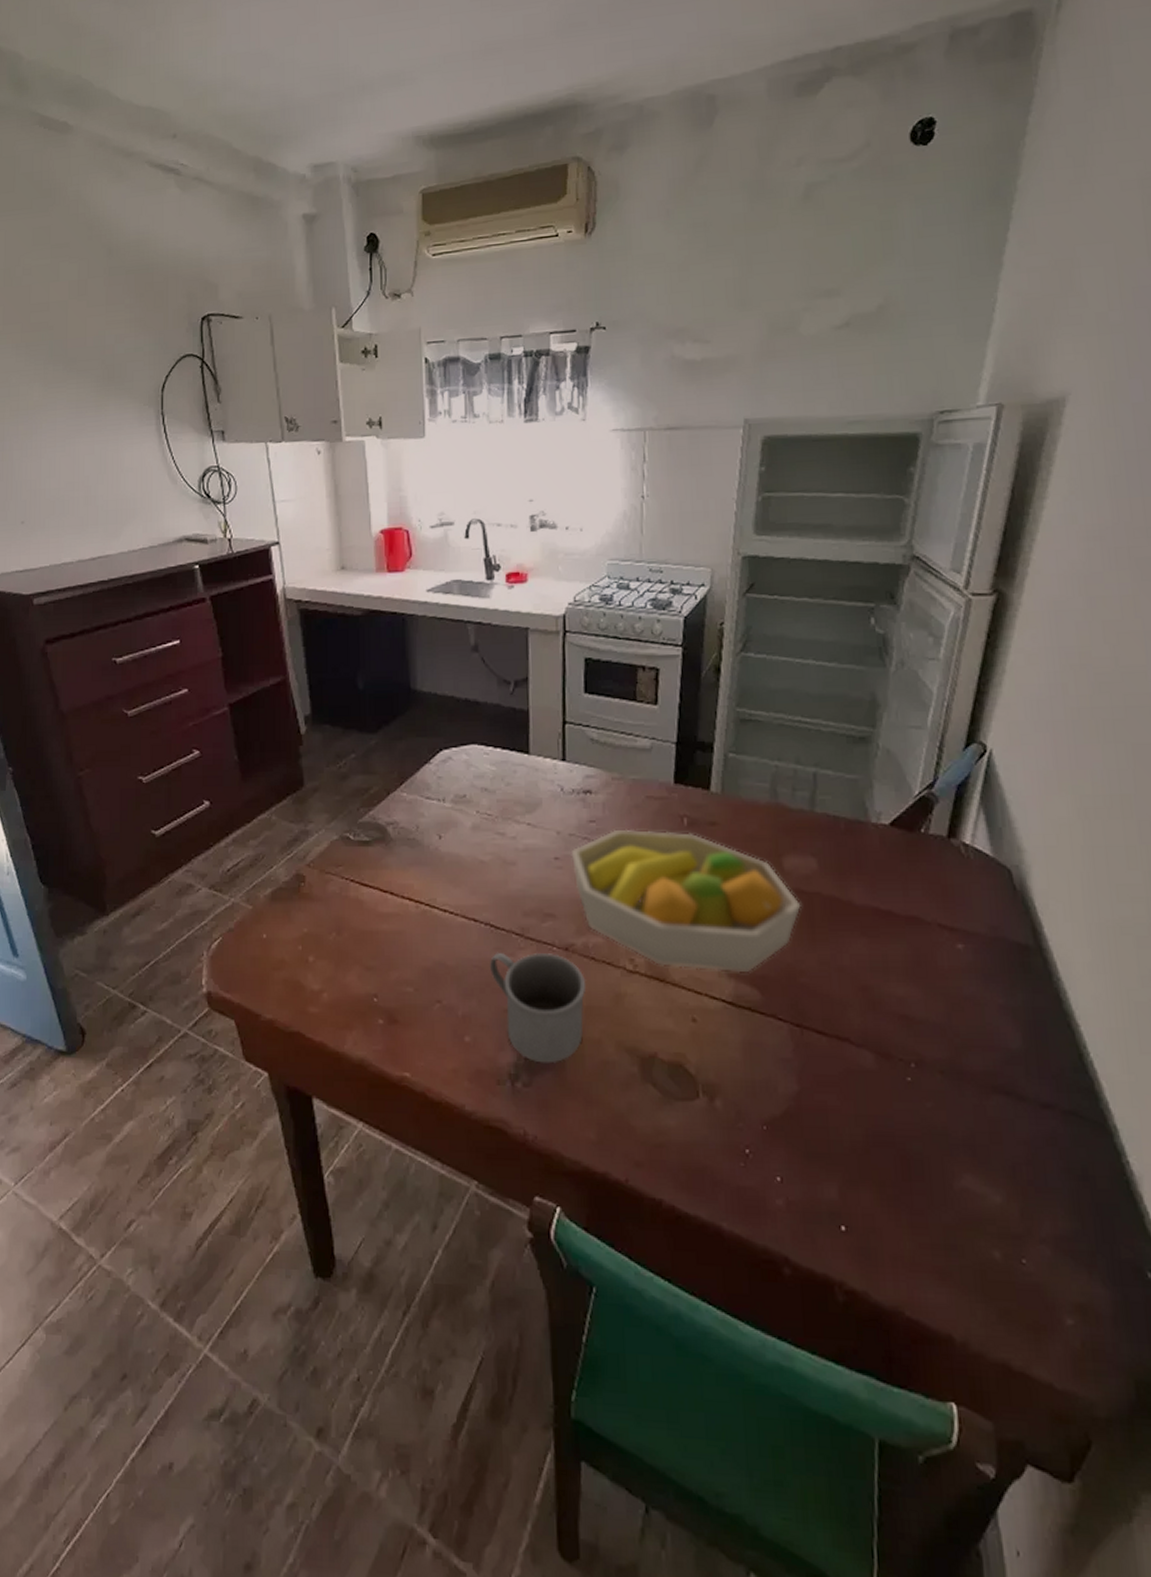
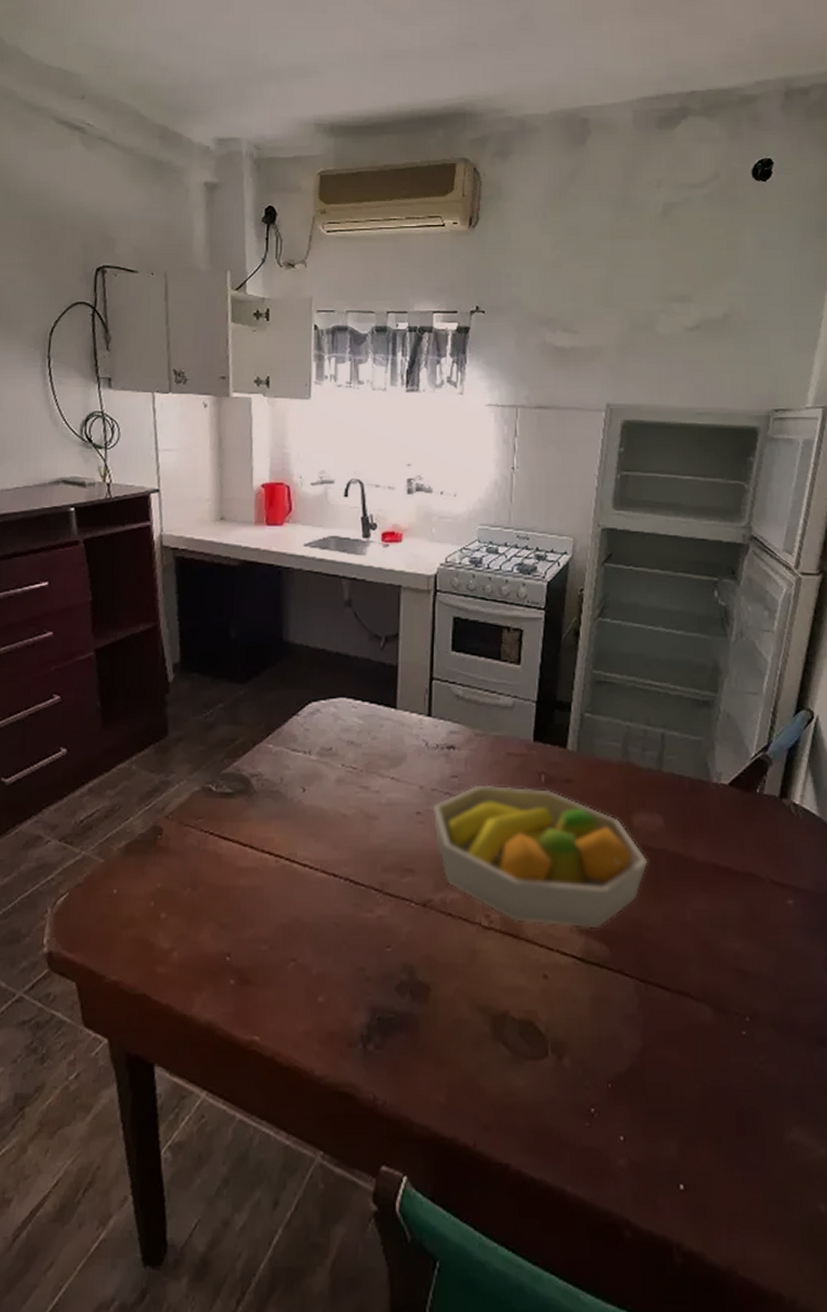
mug: present [490,952,586,1064] -> none [348,908,442,1024]

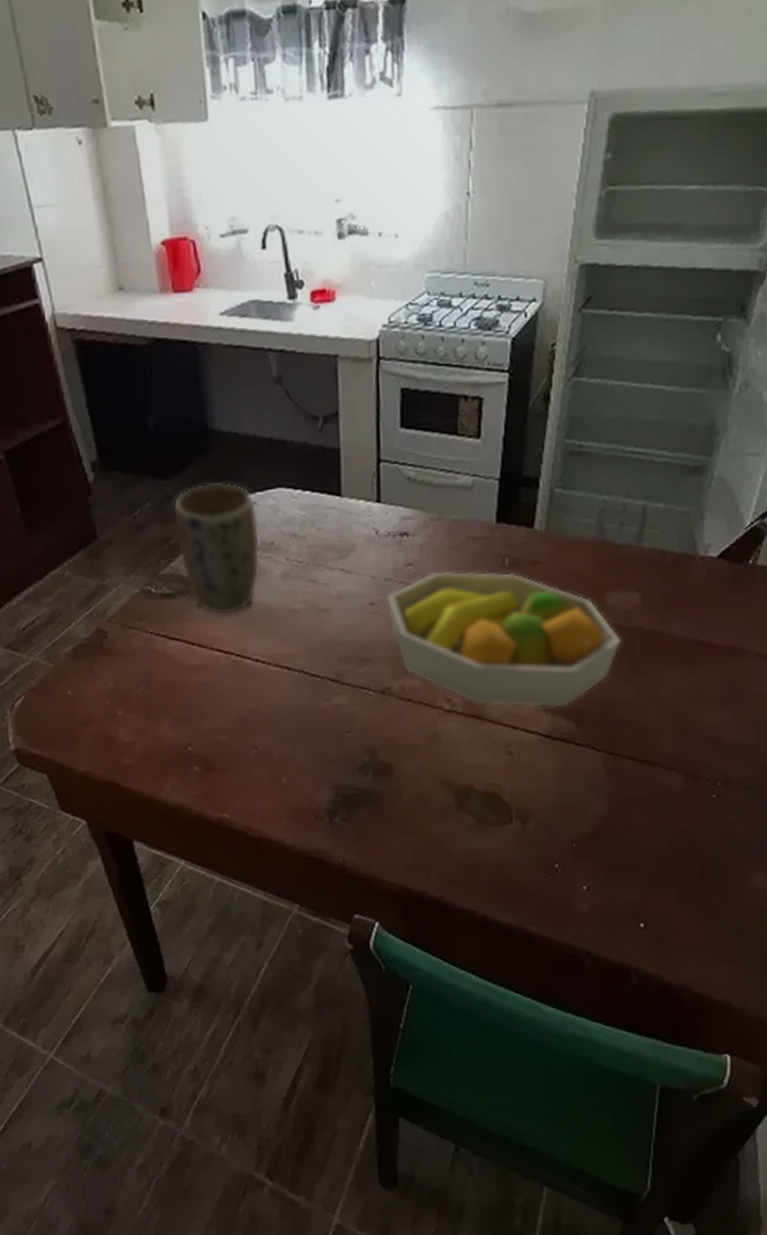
plant pot: none [241,689,319,816] -> present [172,481,261,615]

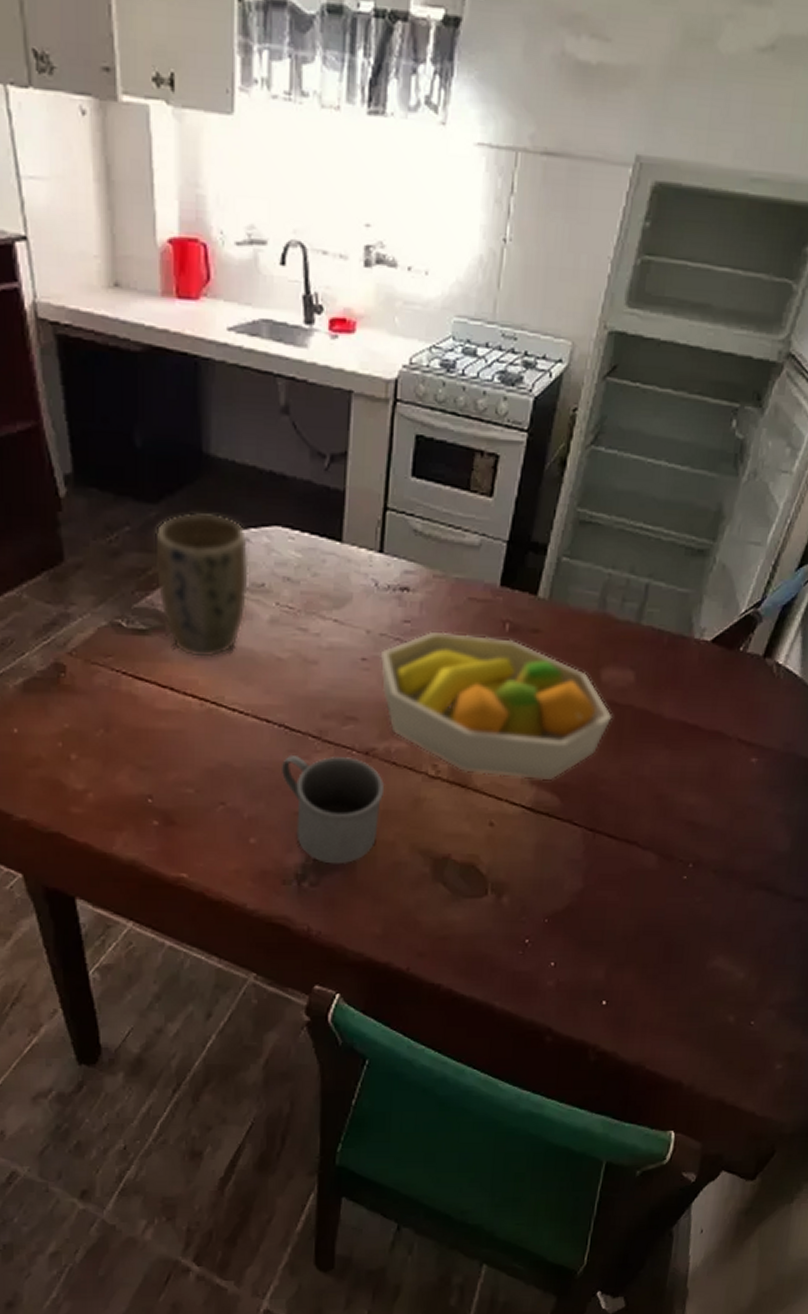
mug: none [305,696,403,799] -> present [282,754,385,864]

